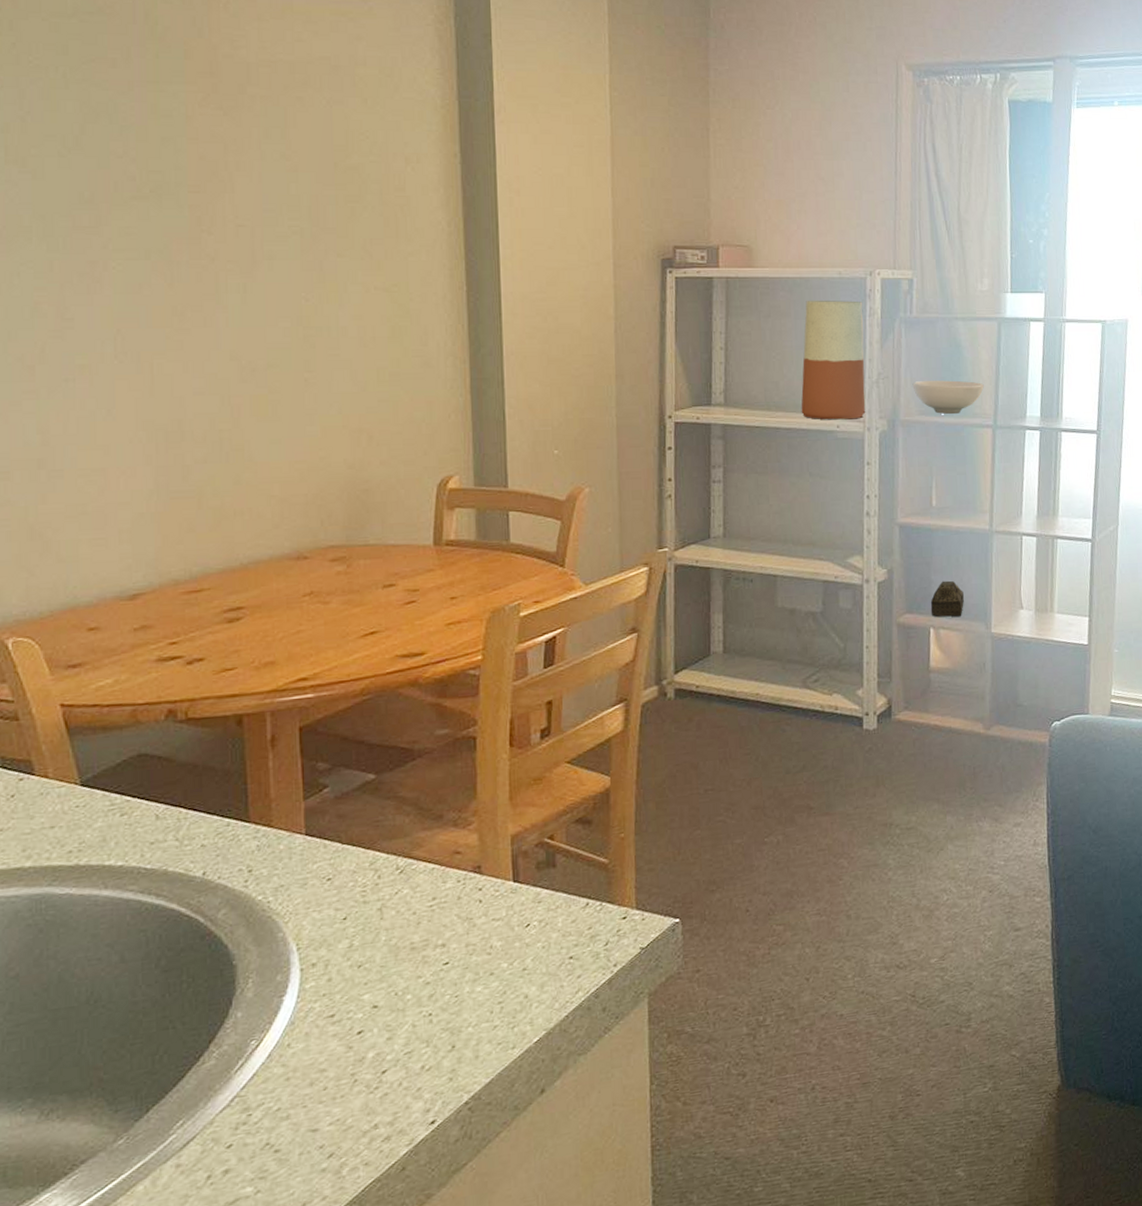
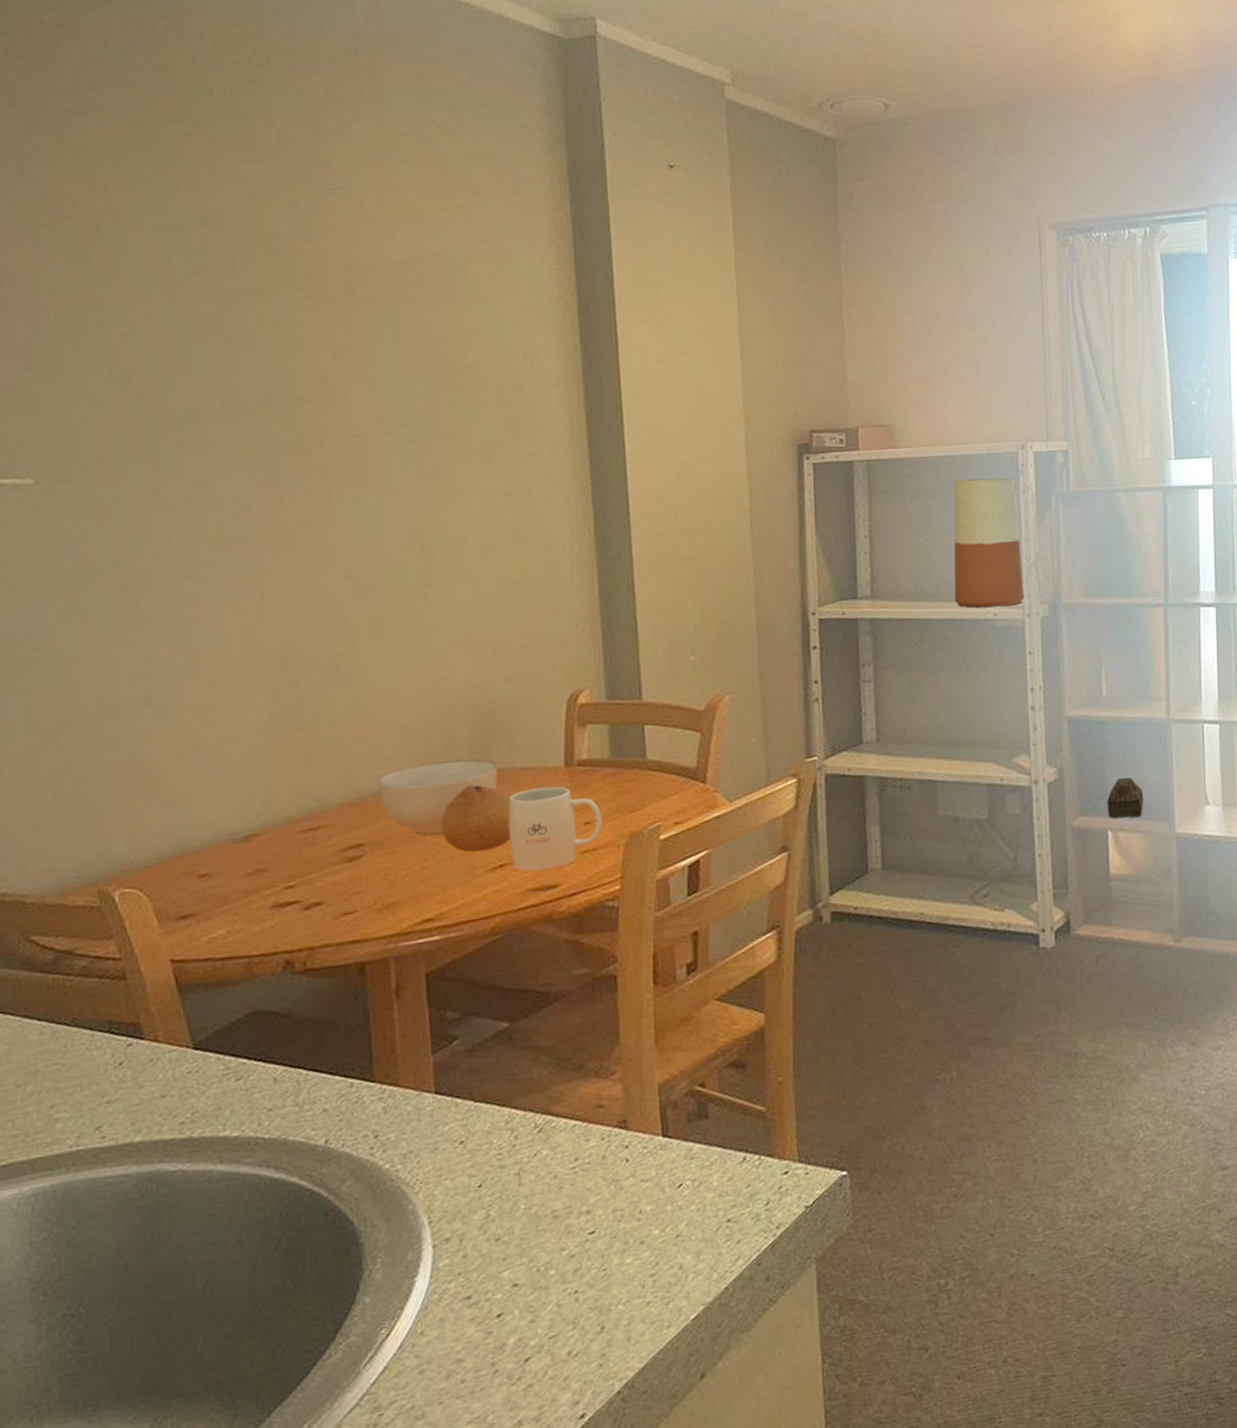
bowl: none [258,534,372,603] -> present [378,759,499,836]
fruit: none [317,558,382,620] -> present [441,784,511,853]
mug: none [379,563,467,640] -> present [507,786,602,872]
decorative bowl: present [912,380,984,415] -> none [1074,557,1152,595]

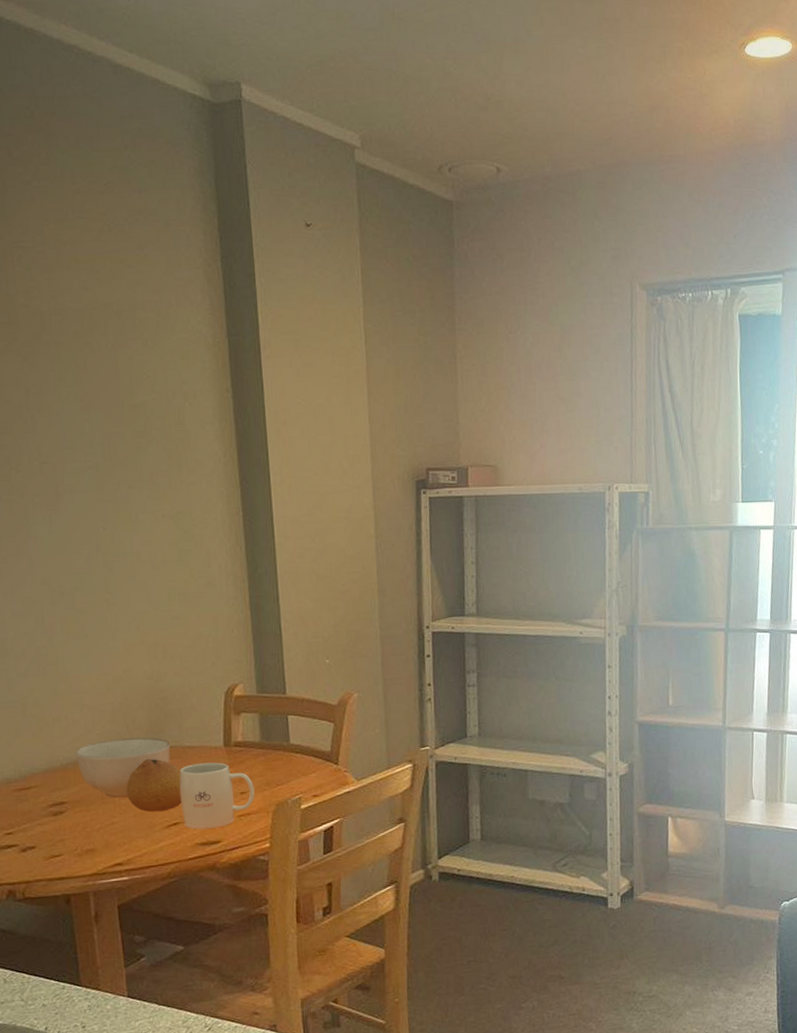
vase: present [953,477,1024,608] -> none [546,514,606,627]
decorative box: present [1106,777,1144,818] -> none [668,773,700,807]

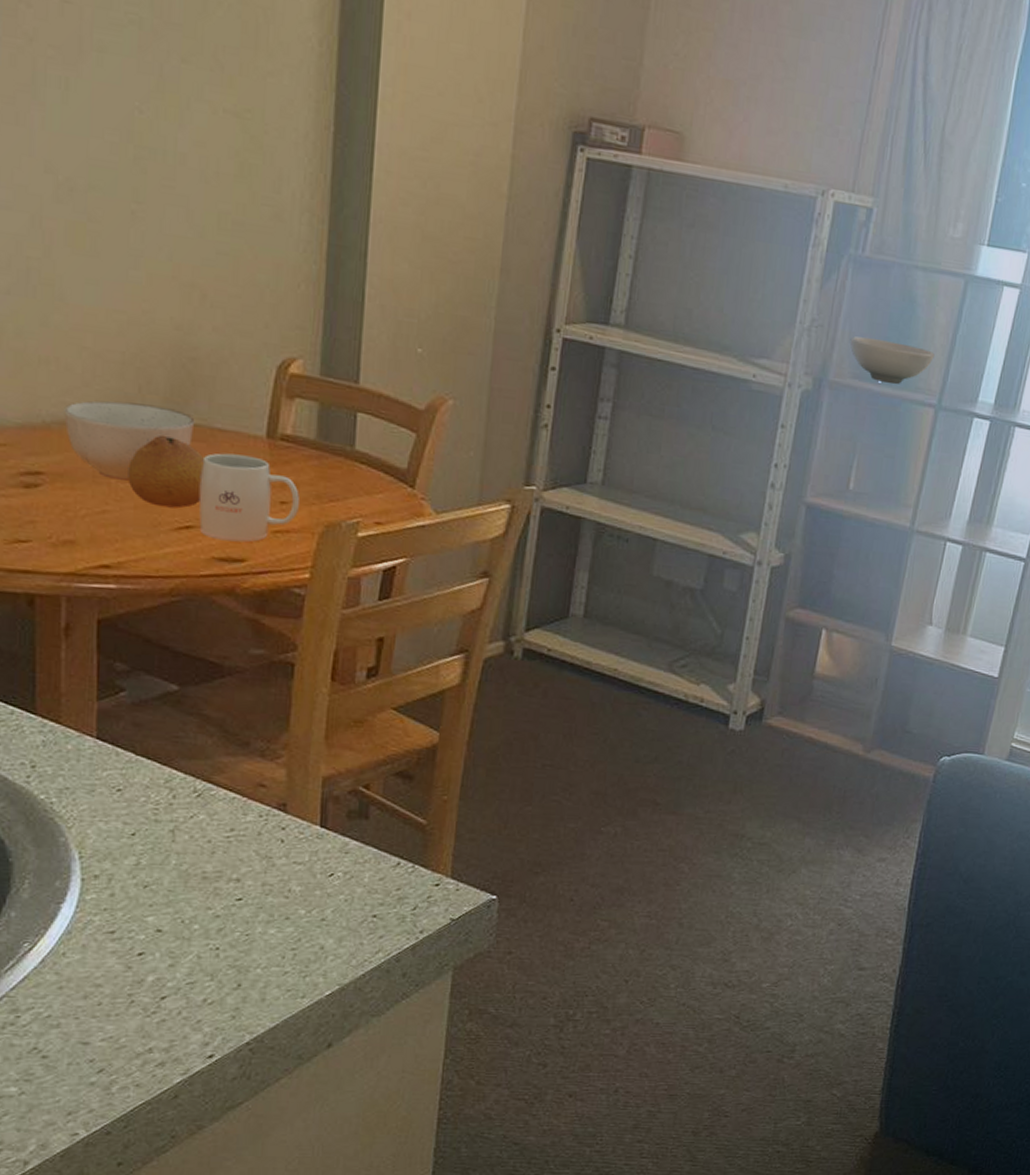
decorative bowl: none [649,587,717,620] -> present [850,336,935,385]

